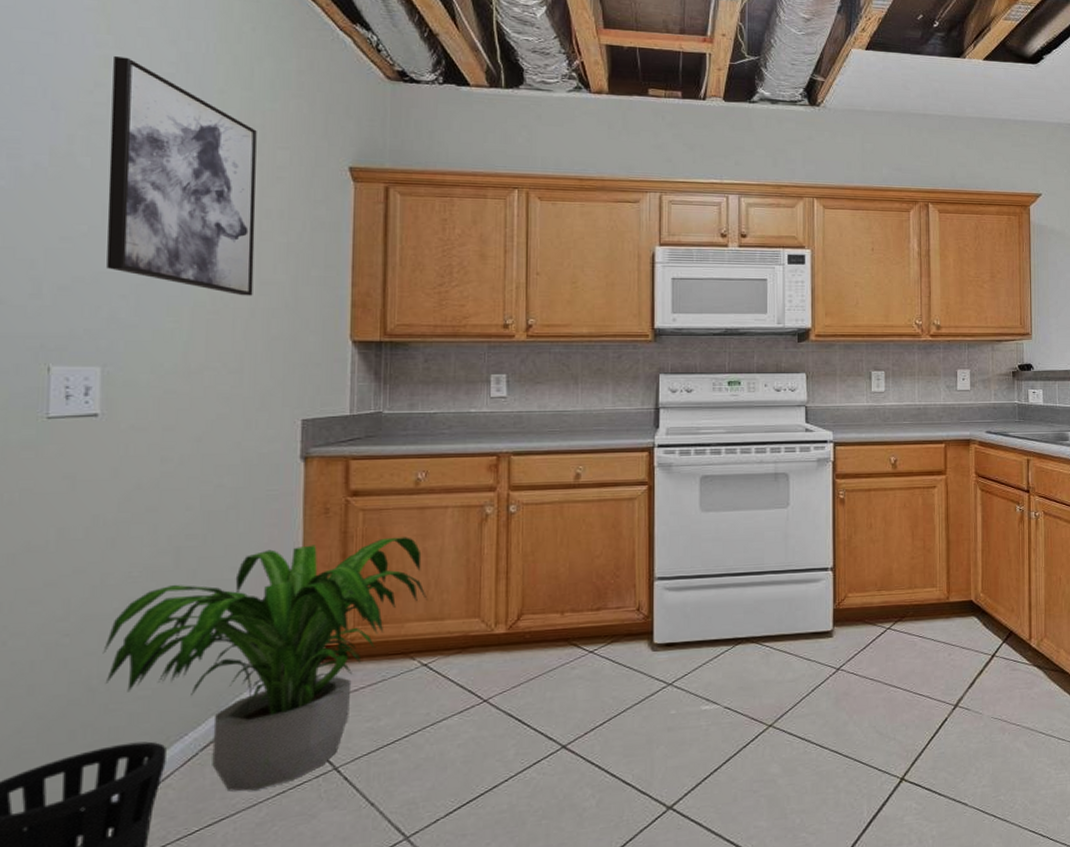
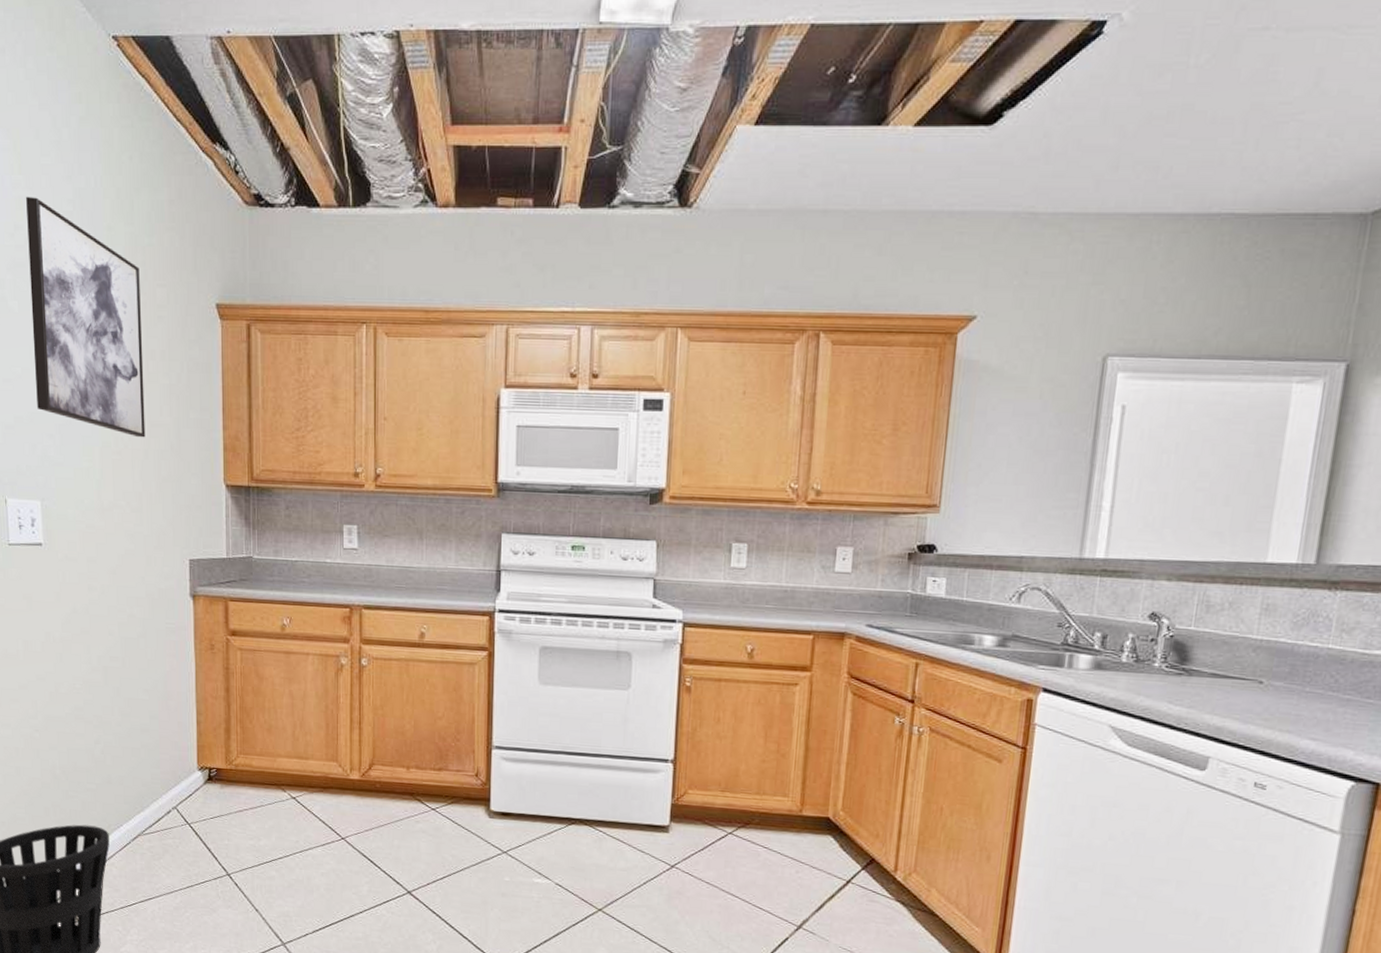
potted plant: present [102,537,428,792] -> none [61,677,295,881]

